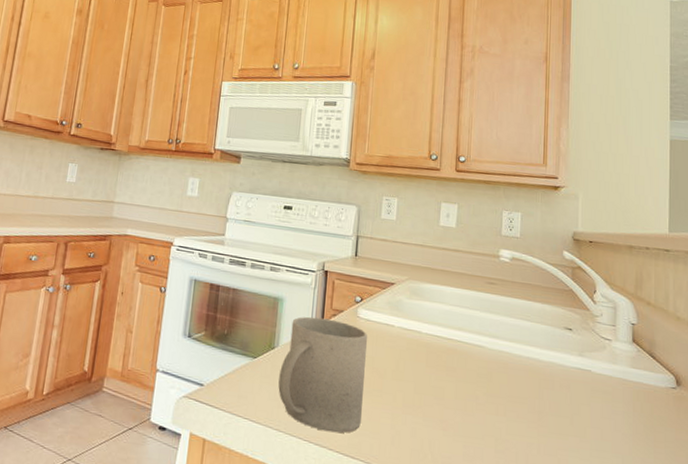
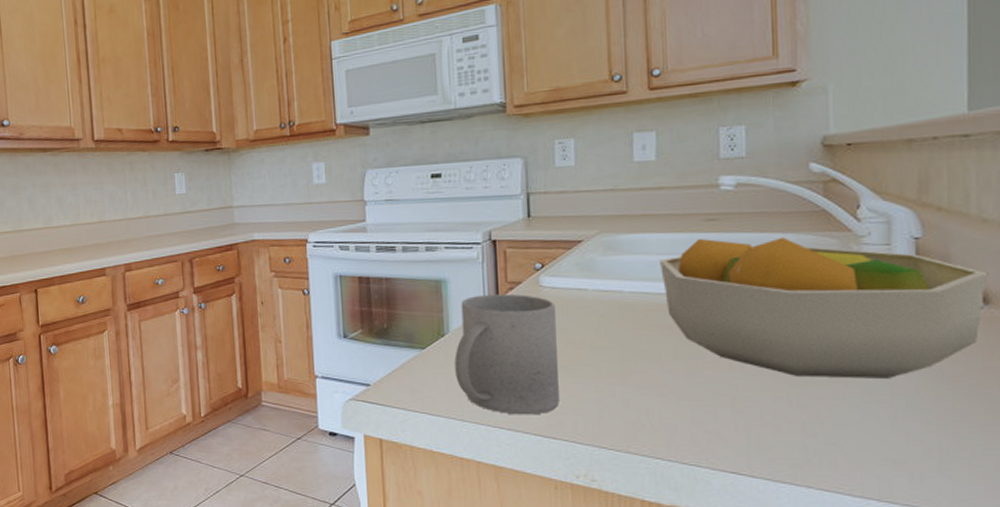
fruit bowl: none [451,297,680,438] -> present [660,237,988,379]

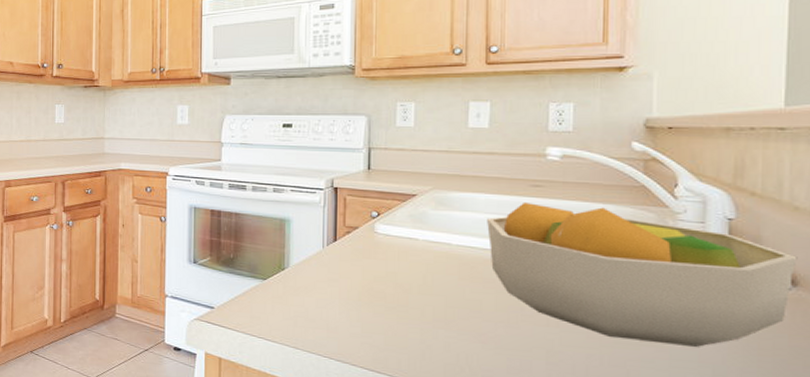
mug: present [454,294,559,415] -> none [292,235,389,349]

